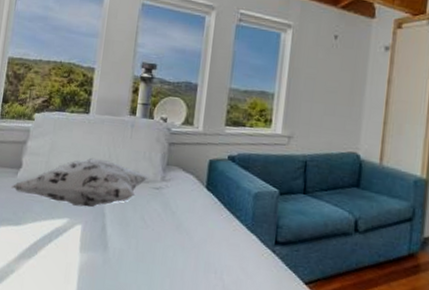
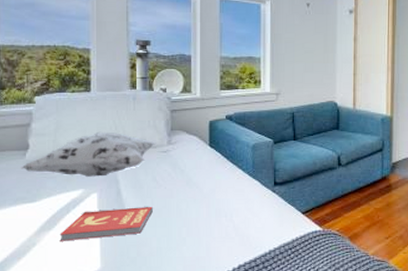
book: none [37,243,137,278] -> present [59,206,153,241]

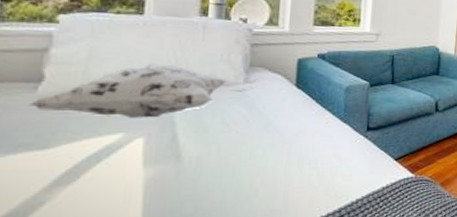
book: present [59,206,153,241] -> none [82,153,219,198]

